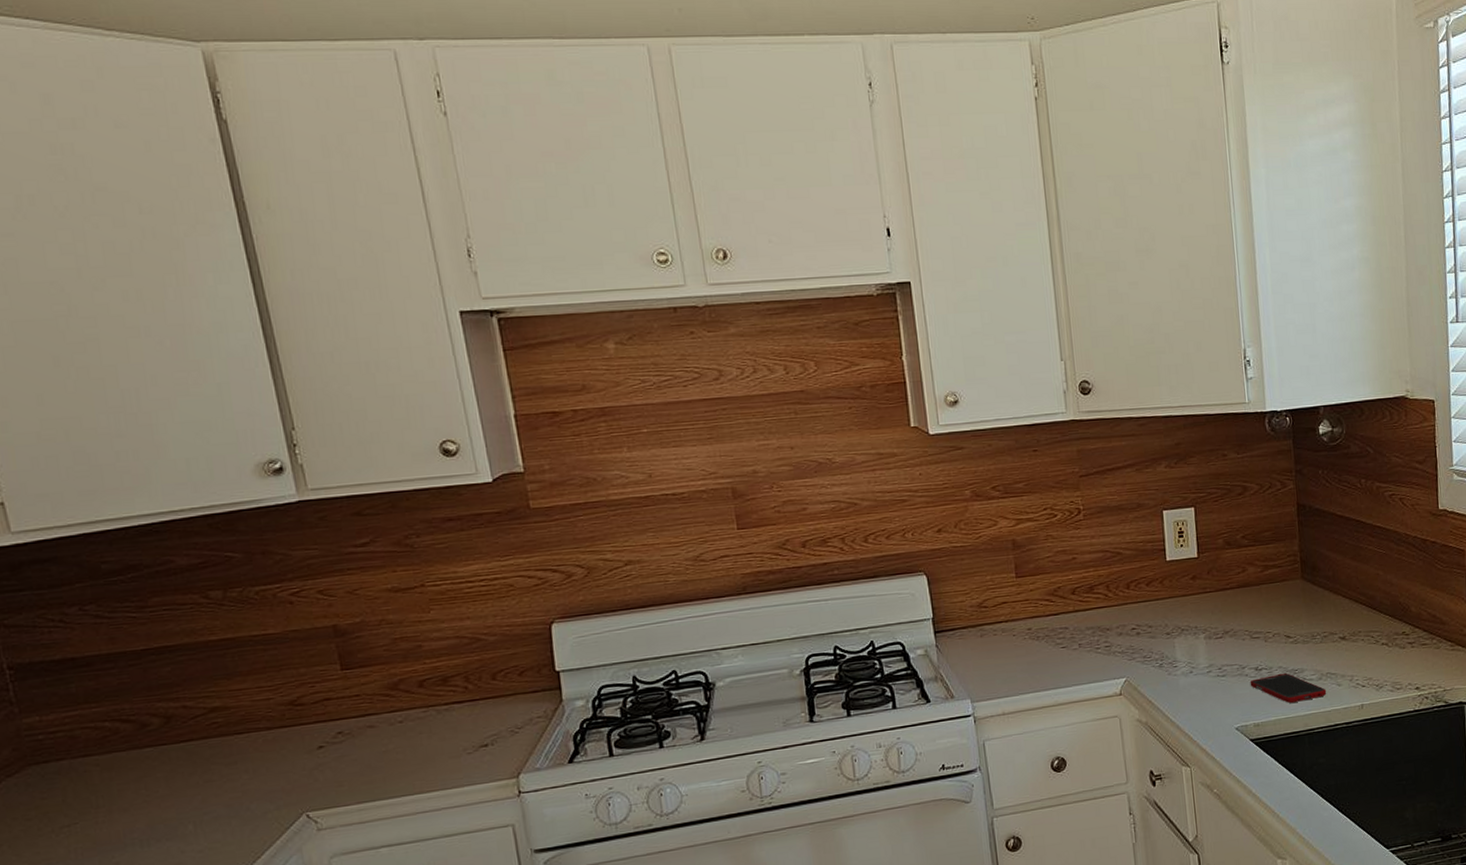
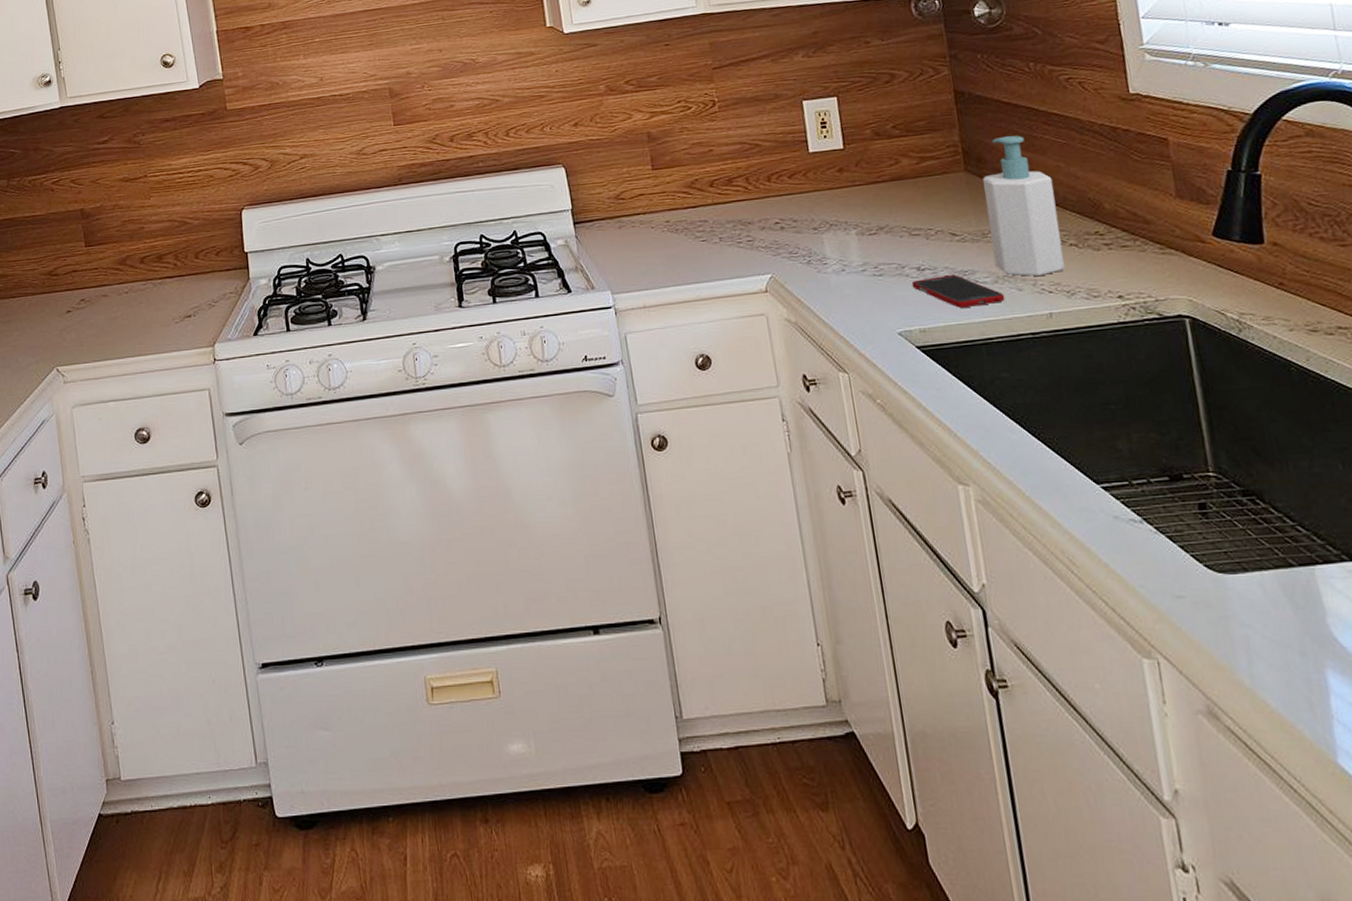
soap bottle: none [1316,546,1377,673] -> present [983,135,1066,277]

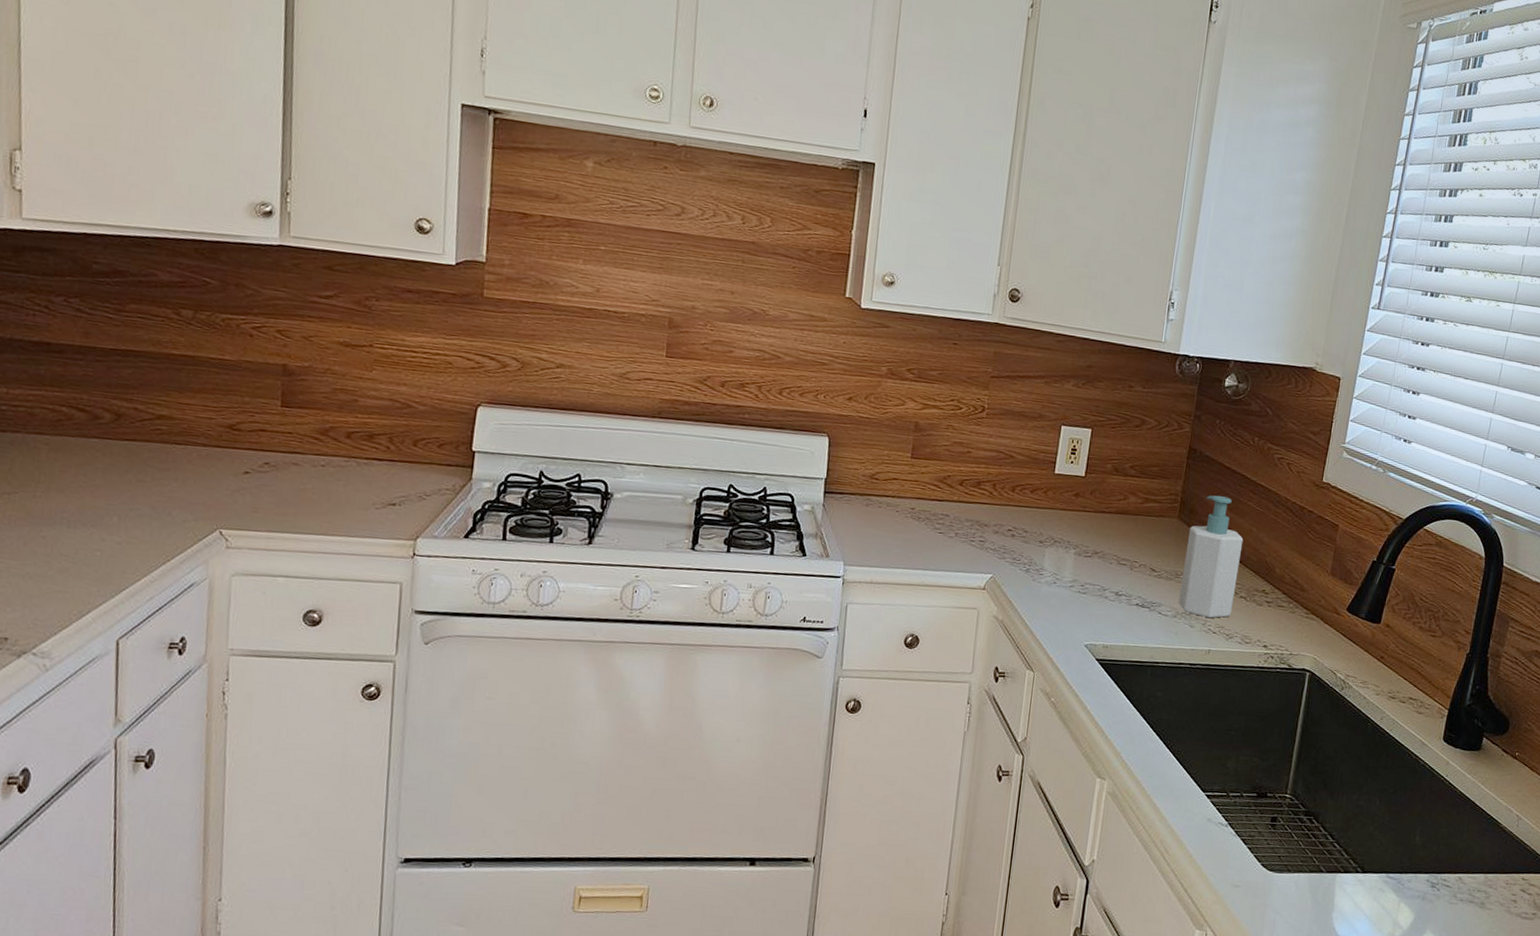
cell phone: present [911,275,1006,308] -> none [1107,602,1179,634]

